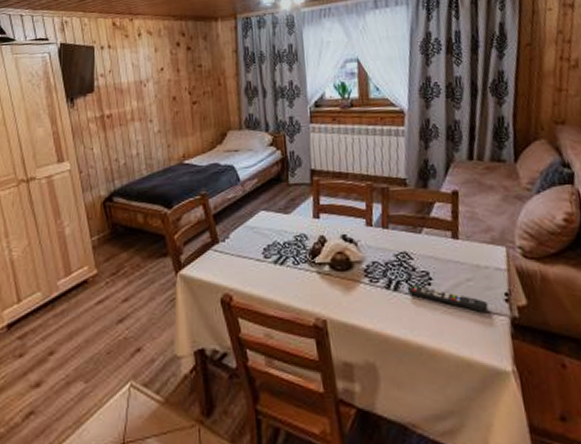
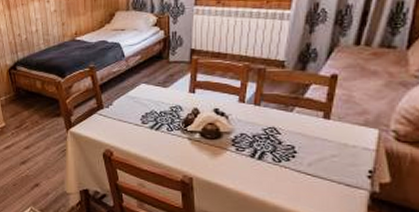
remote control: present [409,284,489,314] -> none [272,156,349,186]

